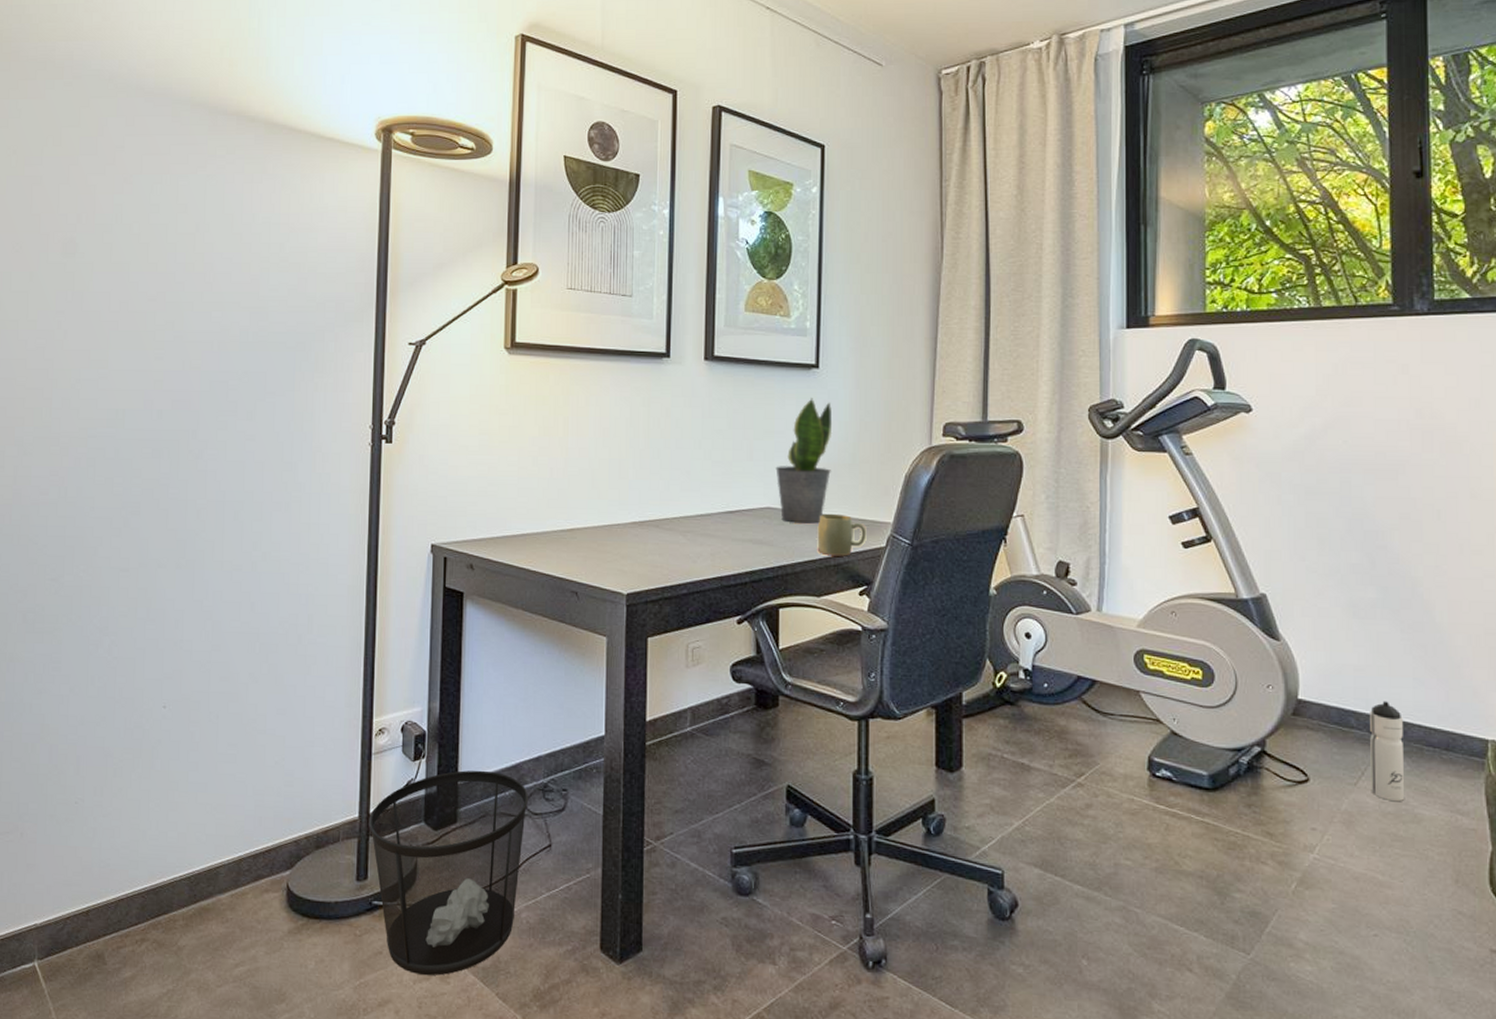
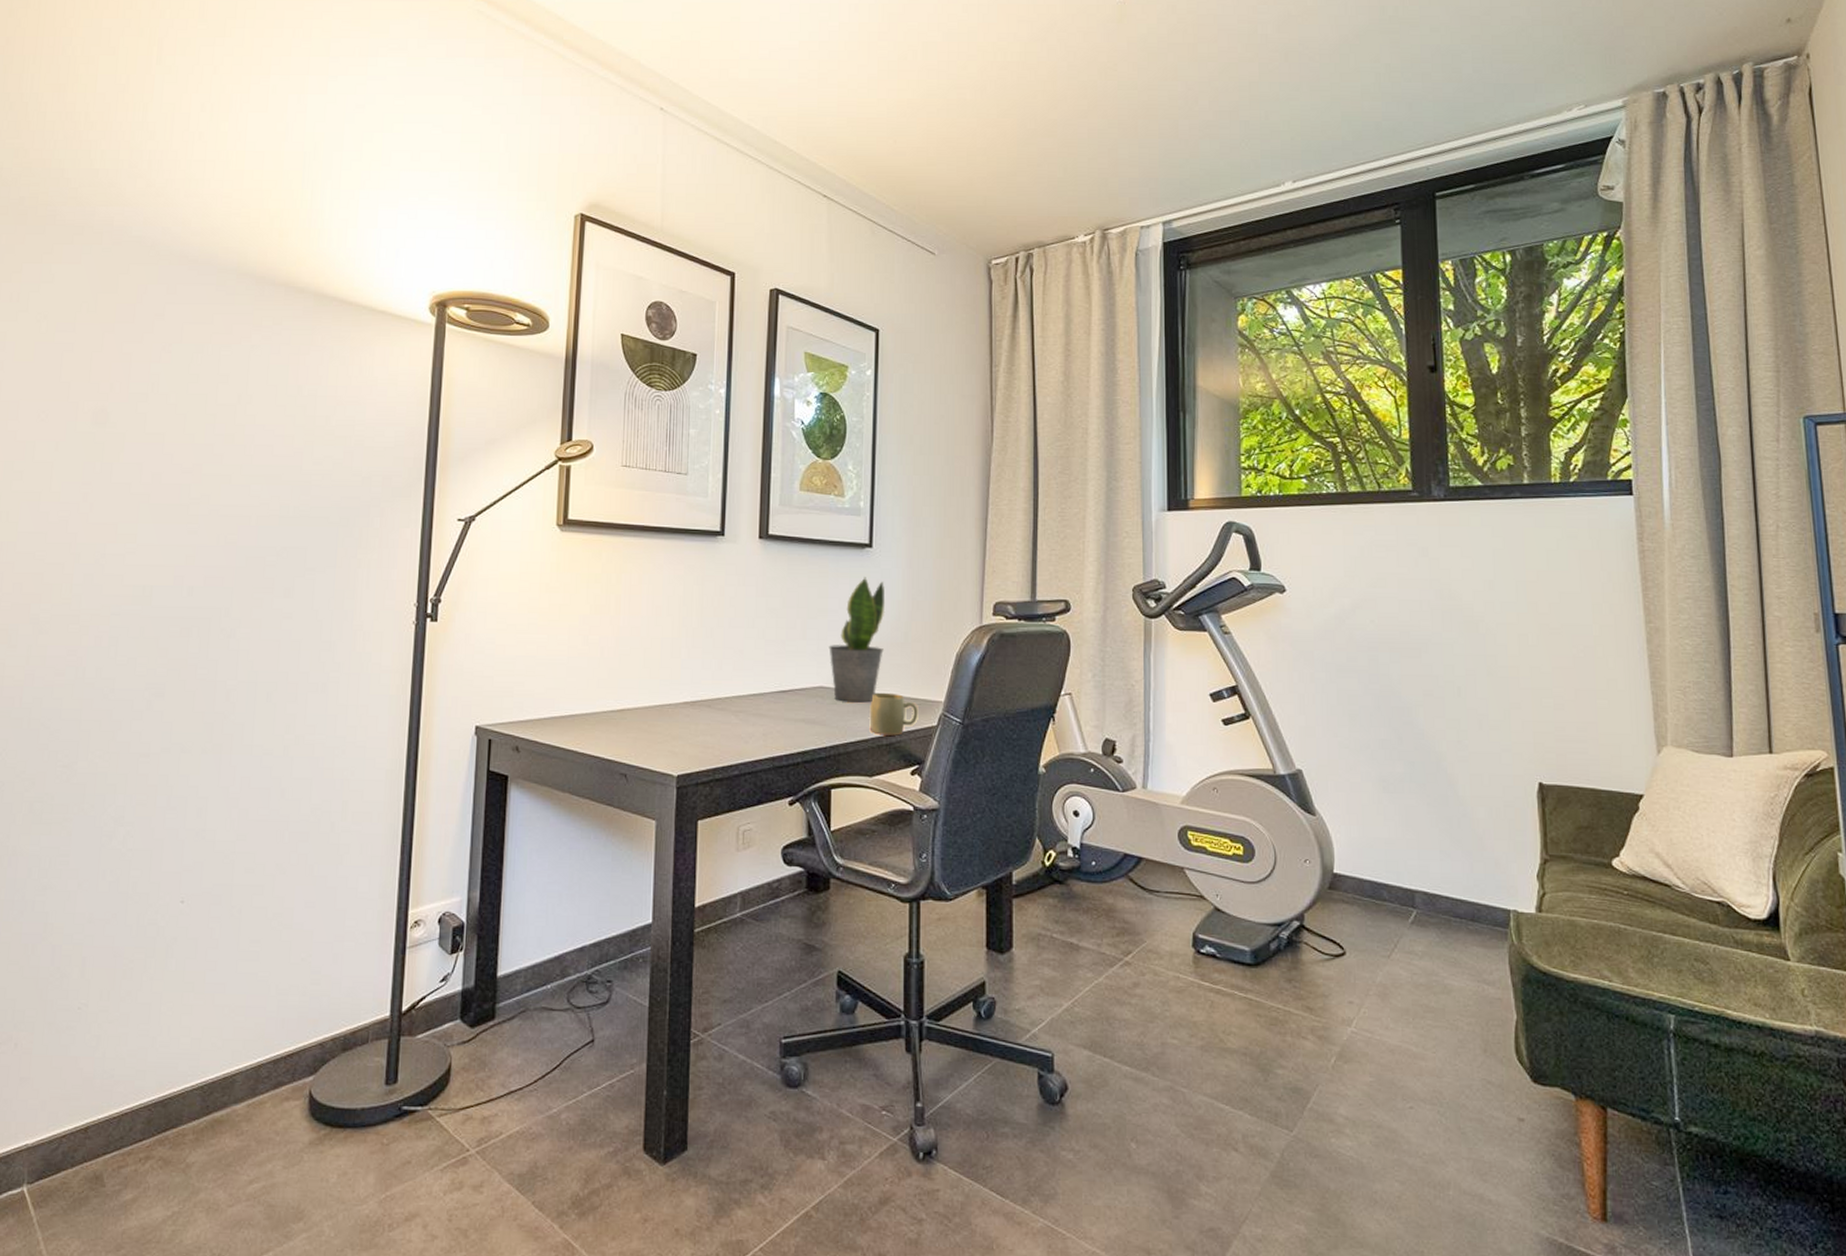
waste bin: present [368,770,529,976] -> none [400,962,572,1185]
water bottle: present [1370,701,1405,802] -> none [1401,873,1435,973]

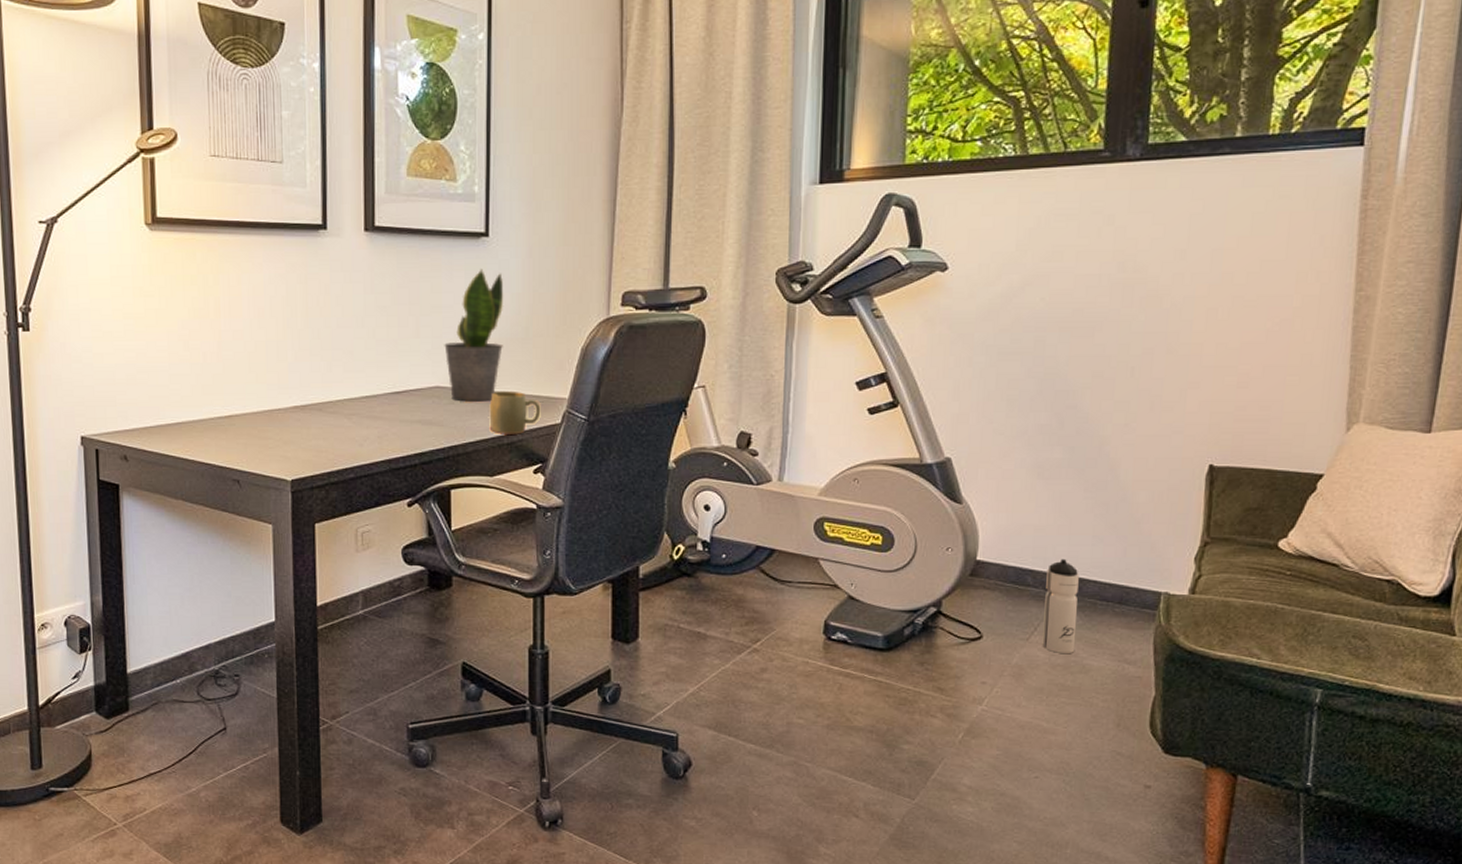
water bottle: none [1401,873,1435,973] -> present [1042,559,1079,654]

